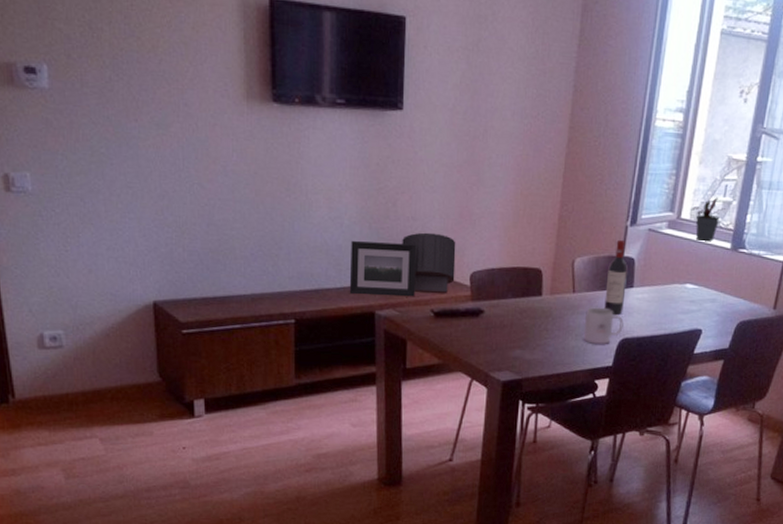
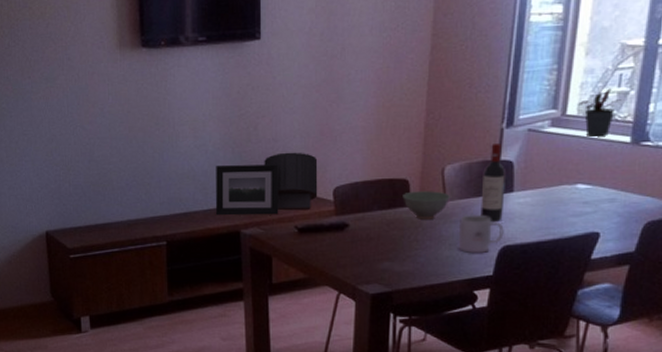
bowl: none [535,281,580,310] -> present [402,191,451,219]

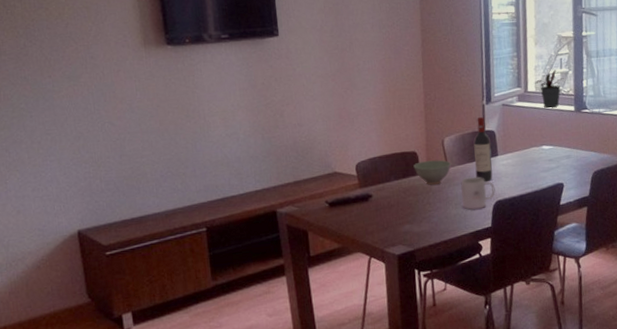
picture frame: present [215,164,279,216] -> none [248,146,310,198]
speaker: present [264,152,318,211] -> none [292,134,343,189]

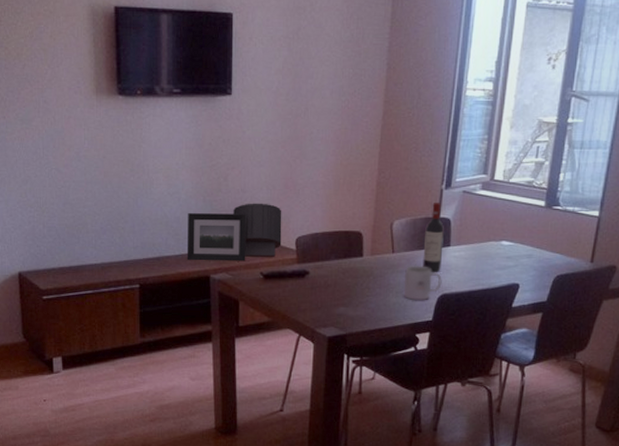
picture frame: none [248,146,310,198] -> present [186,213,247,262]
speaker: none [292,134,343,189] -> present [233,203,282,258]
bowl: present [413,160,452,185] -> none [356,243,399,269]
potted plant: present [536,69,564,108] -> none [505,158,538,200]

